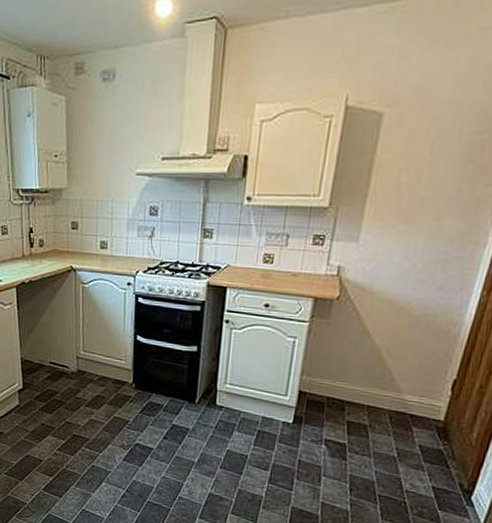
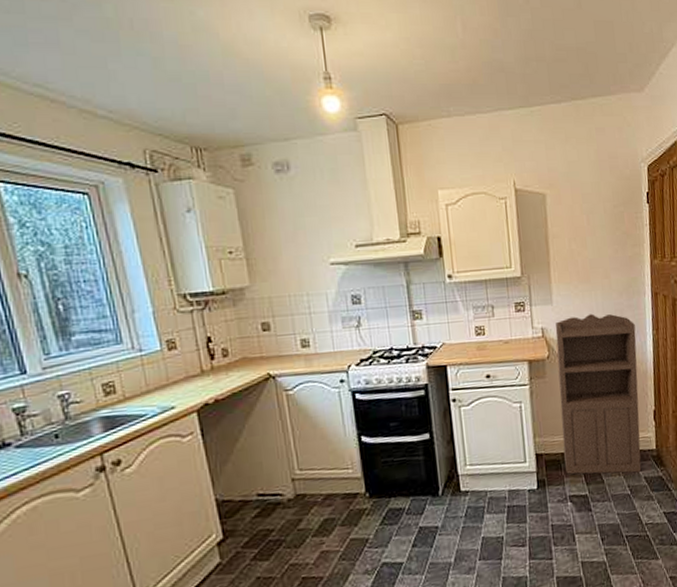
storage cabinet: none [328,259,460,439] -> present [555,313,642,475]

